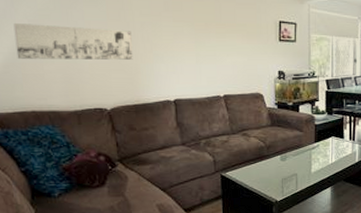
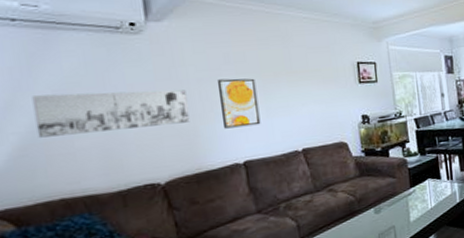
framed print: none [157,25,191,69] -> present [217,78,261,129]

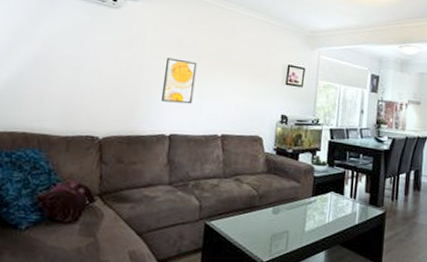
wall art: present [31,90,190,138] -> none [23,44,140,90]

